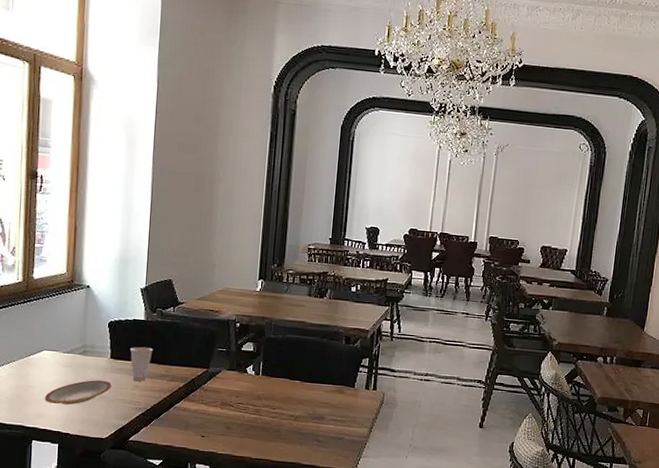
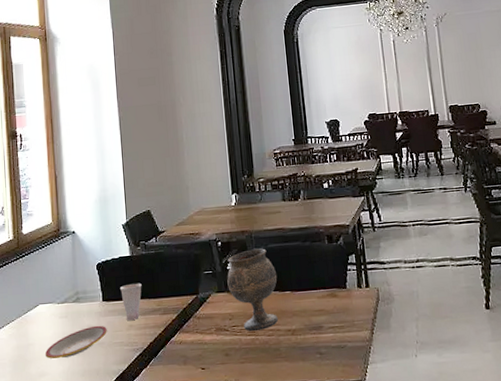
goblet: none [239,336,290,412] -> present [227,248,279,332]

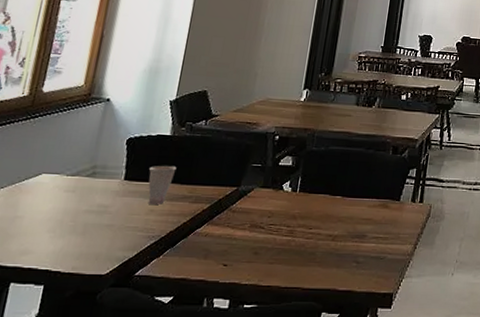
plate: present [44,325,107,359] -> none [34,205,122,237]
goblet: present [227,248,279,332] -> none [275,148,332,233]

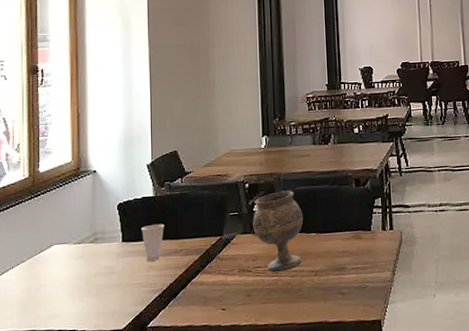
goblet: none [275,148,332,233] -> present [253,191,304,273]

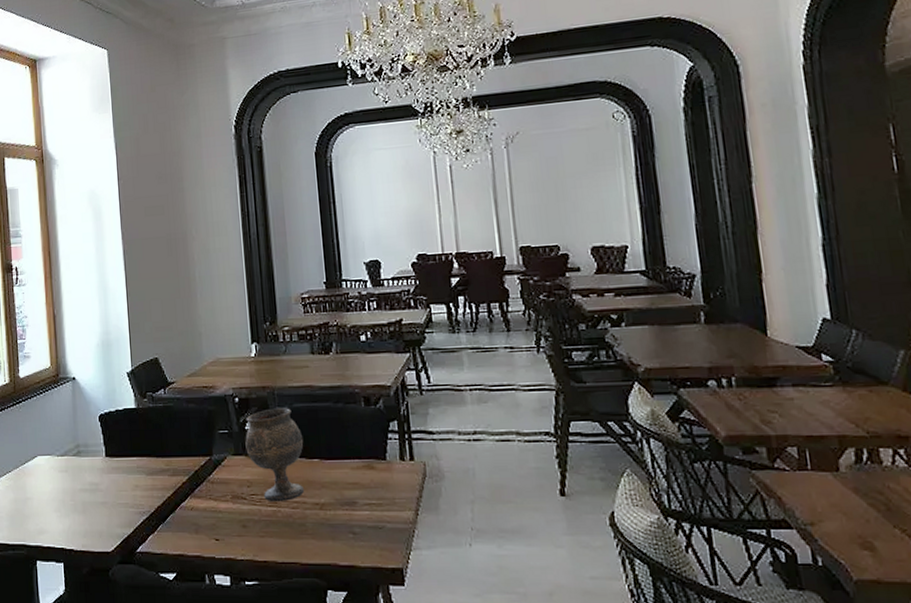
cup: present [140,224,165,261] -> none [124,440,149,479]

